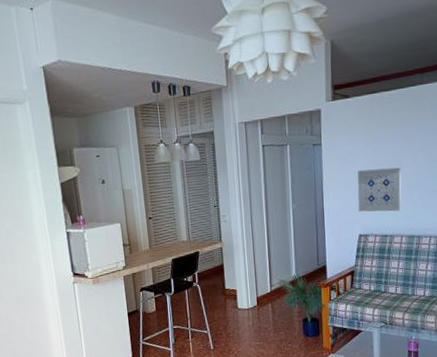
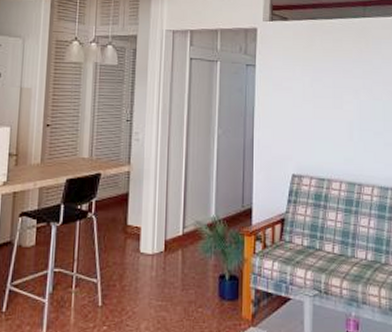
wall art: present [357,167,402,212] -> none [293,100,342,152]

